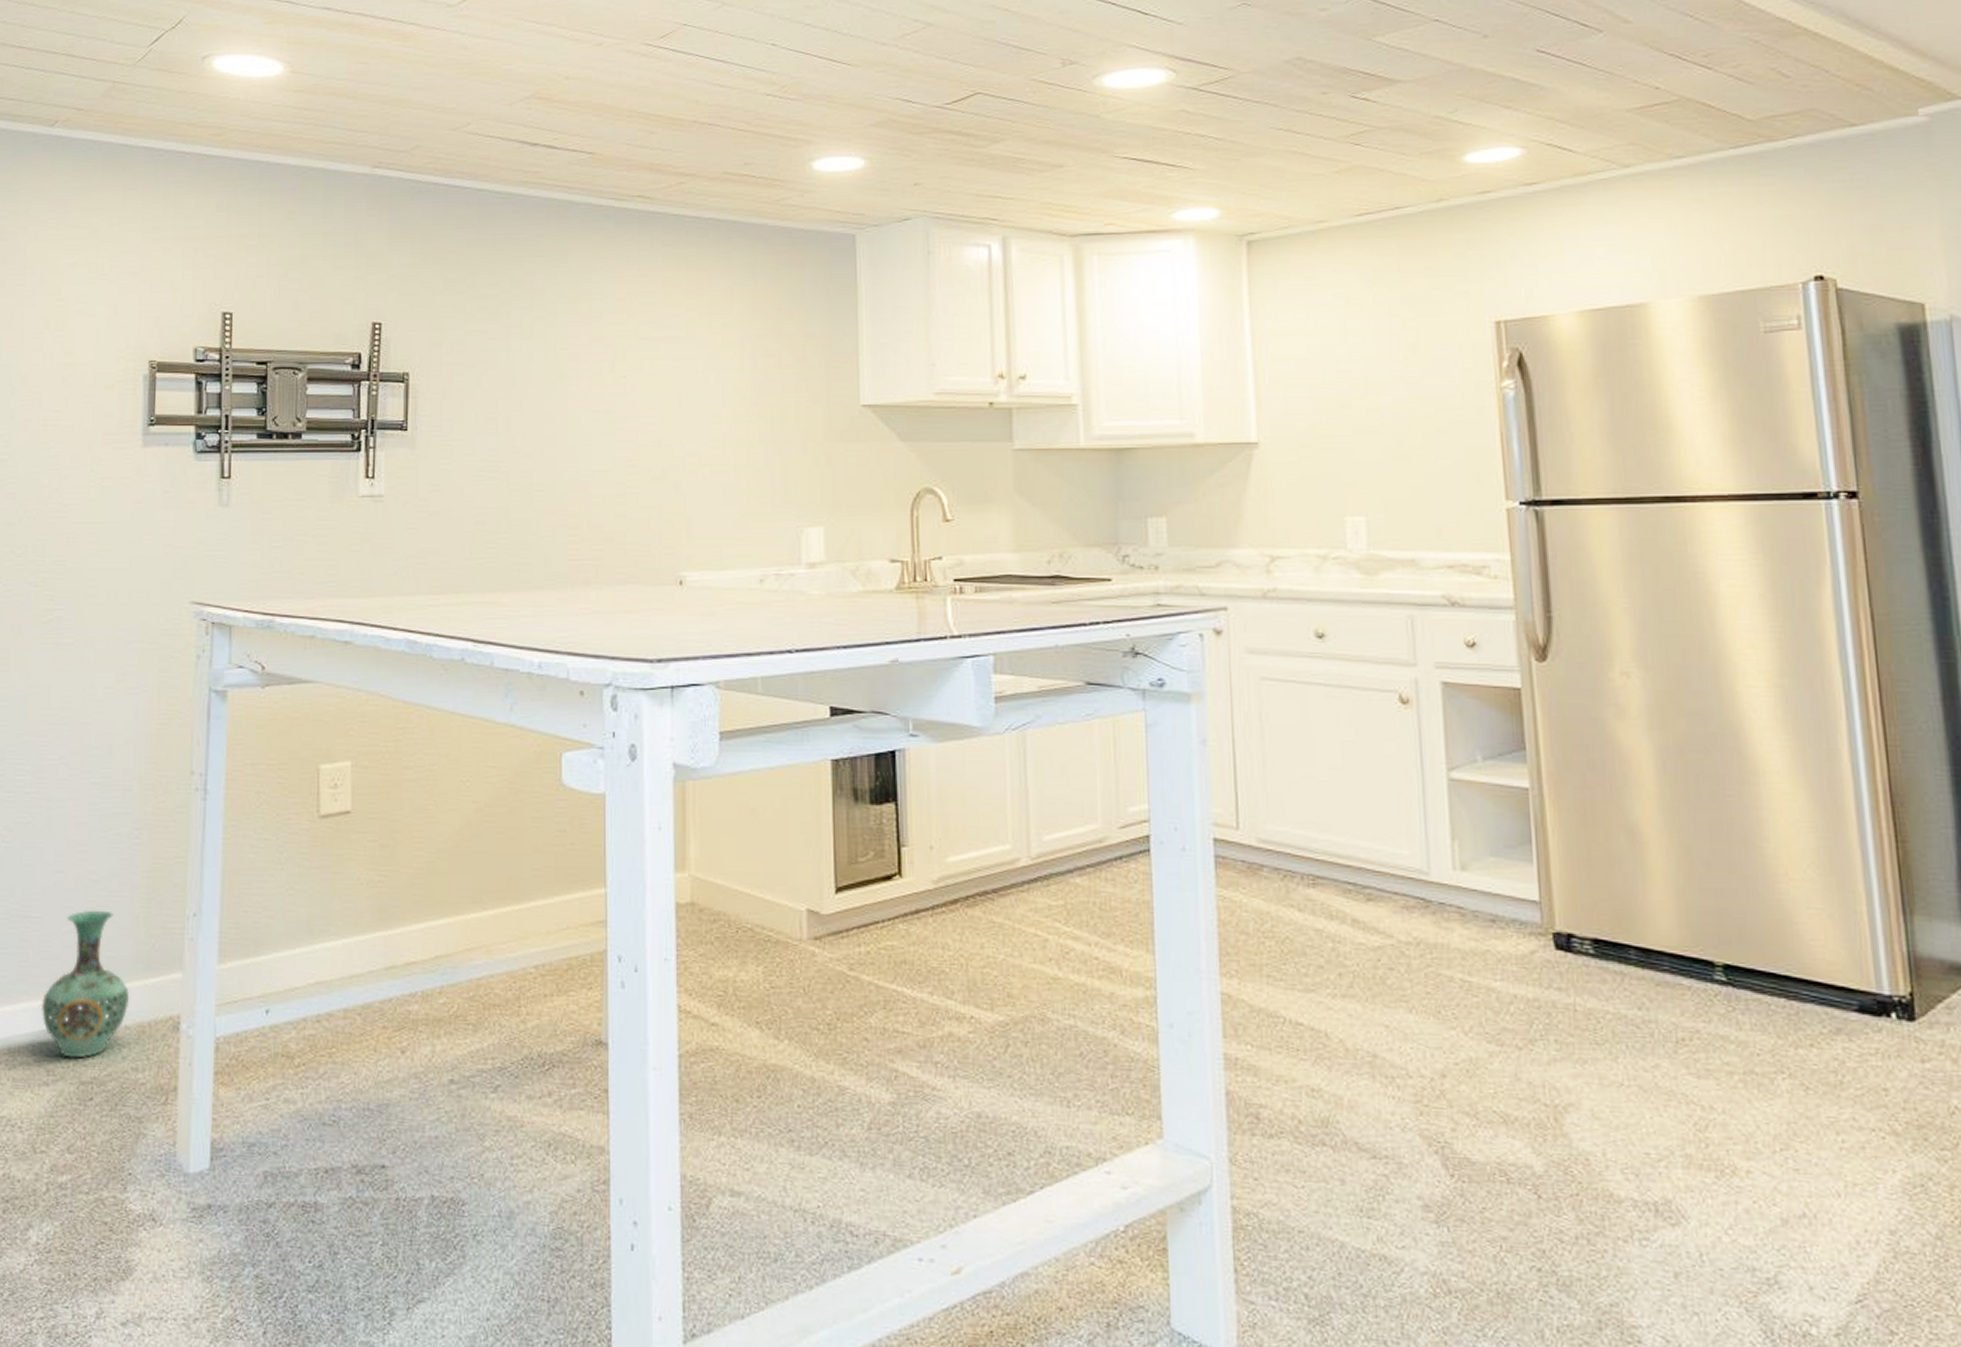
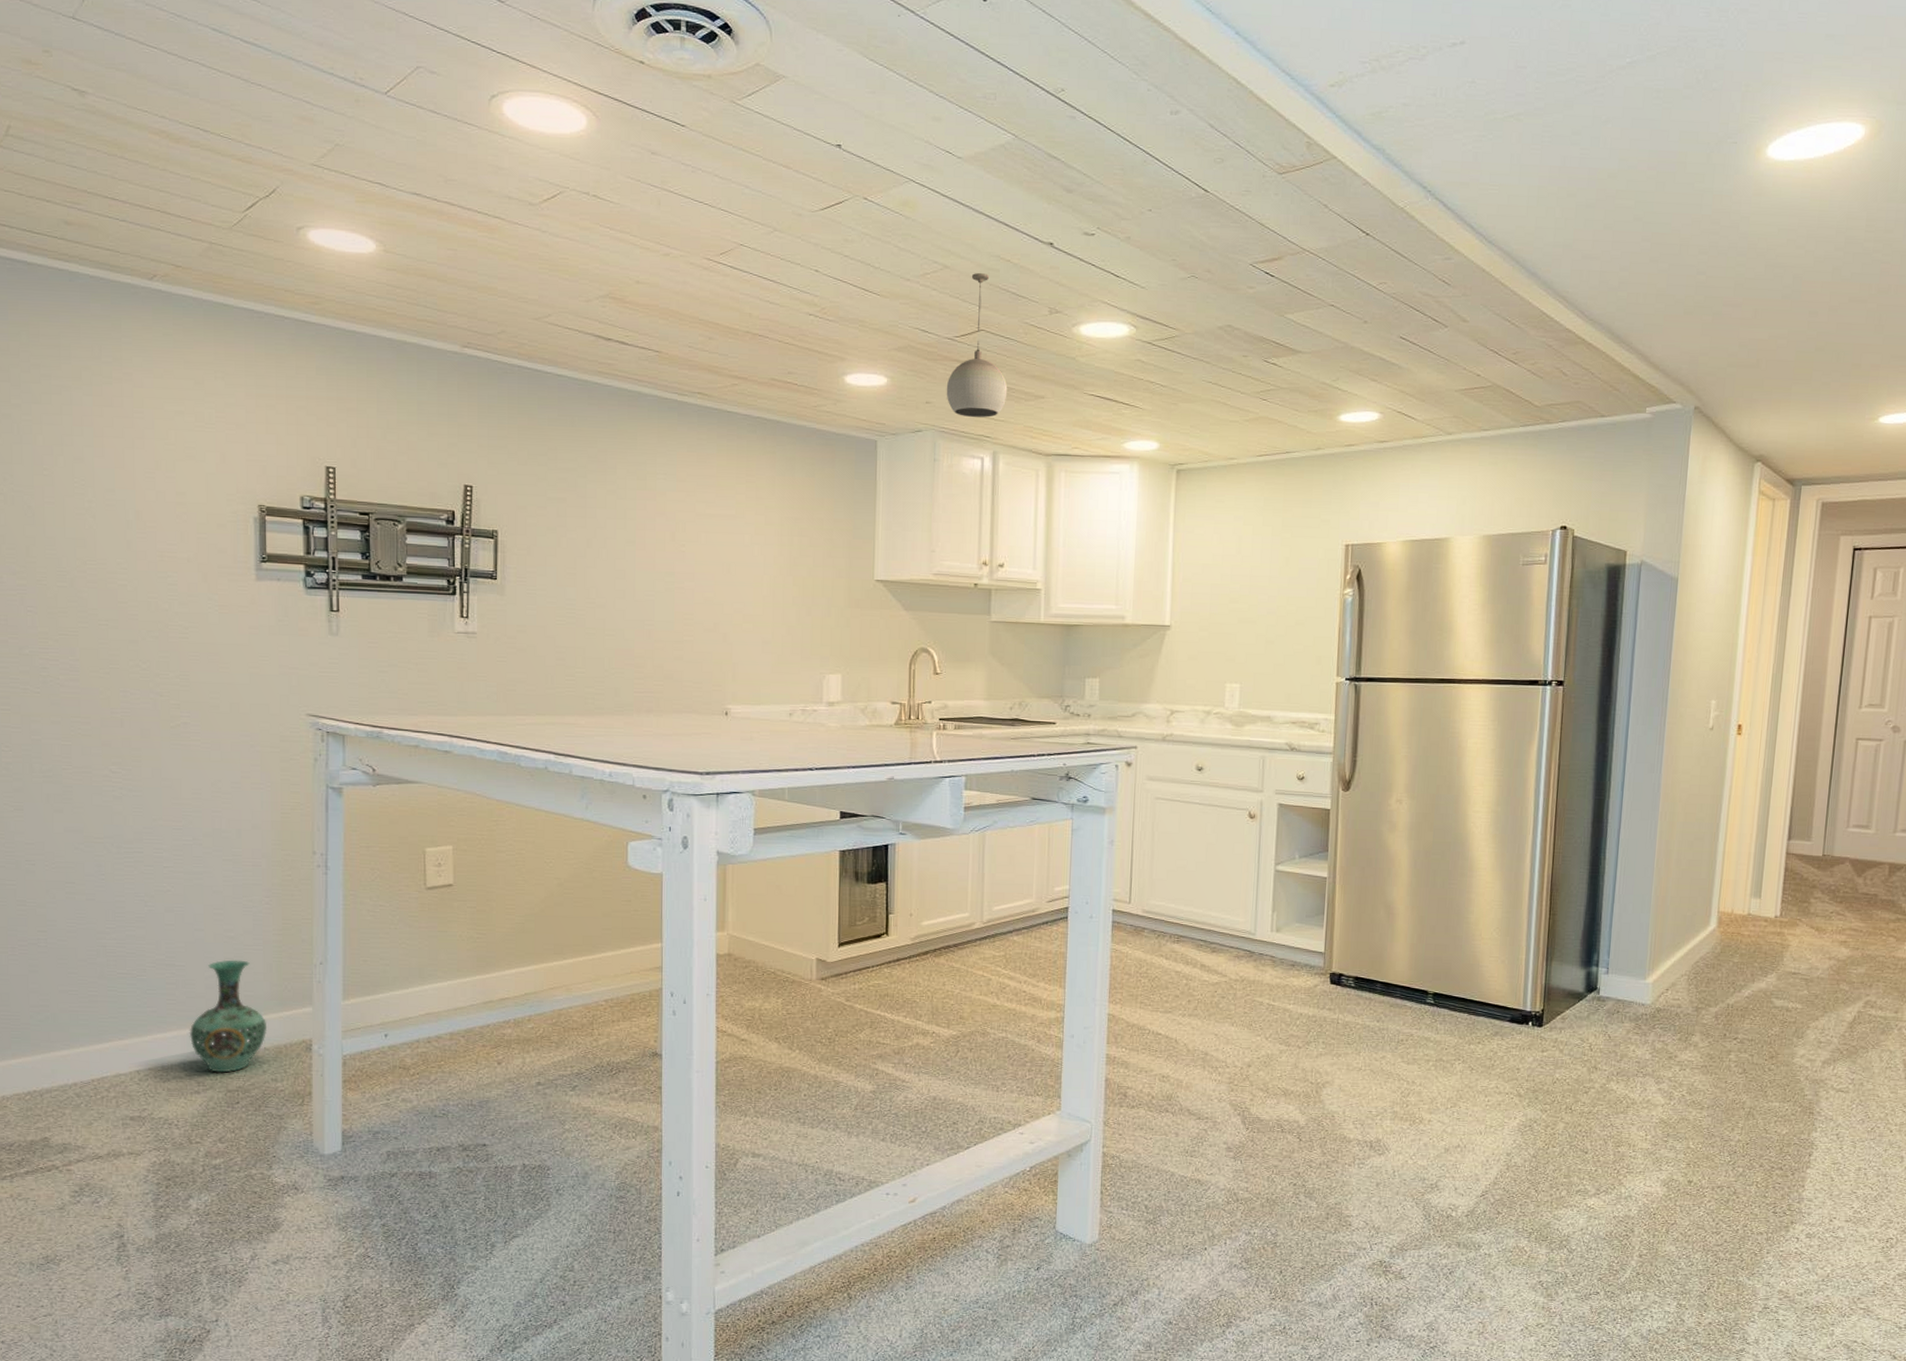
pendant light: none [938,26,1016,198] -> present [946,272,1008,418]

